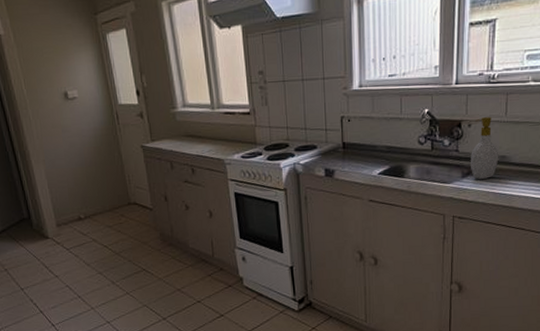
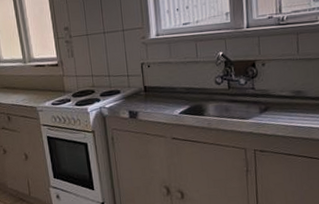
soap bottle: present [471,117,499,180] -> none [267,56,295,115]

